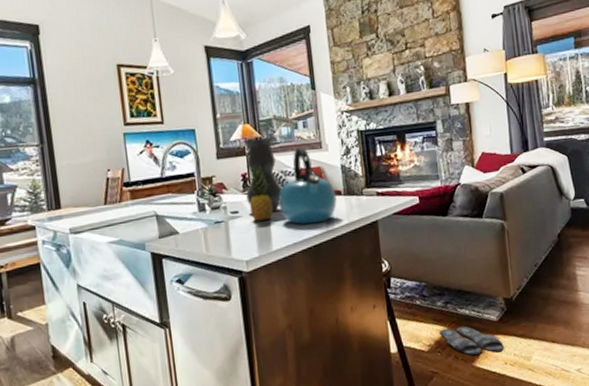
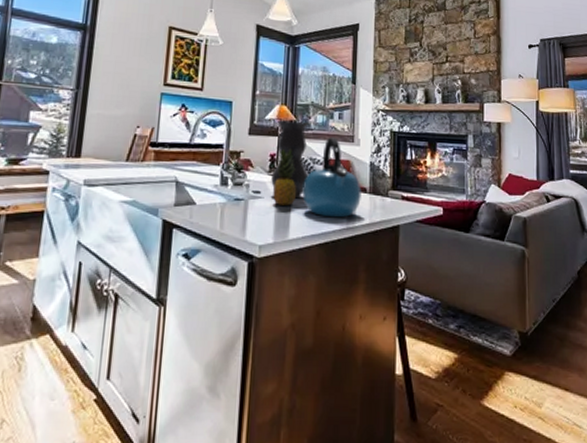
slippers: present [440,326,504,356] -> none [450,356,515,392]

